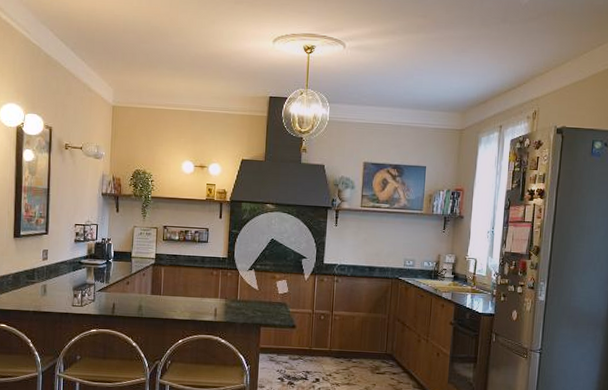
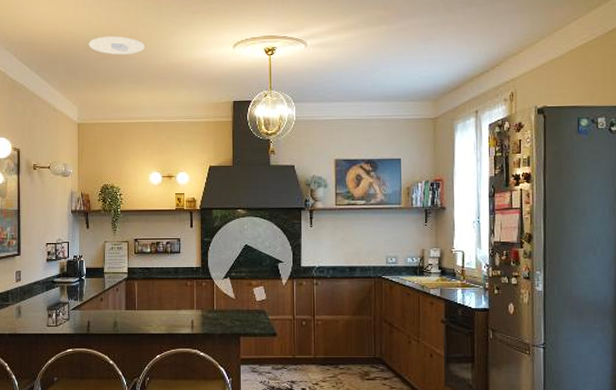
recessed light: none [127,19,185,40] -> present [88,36,145,55]

